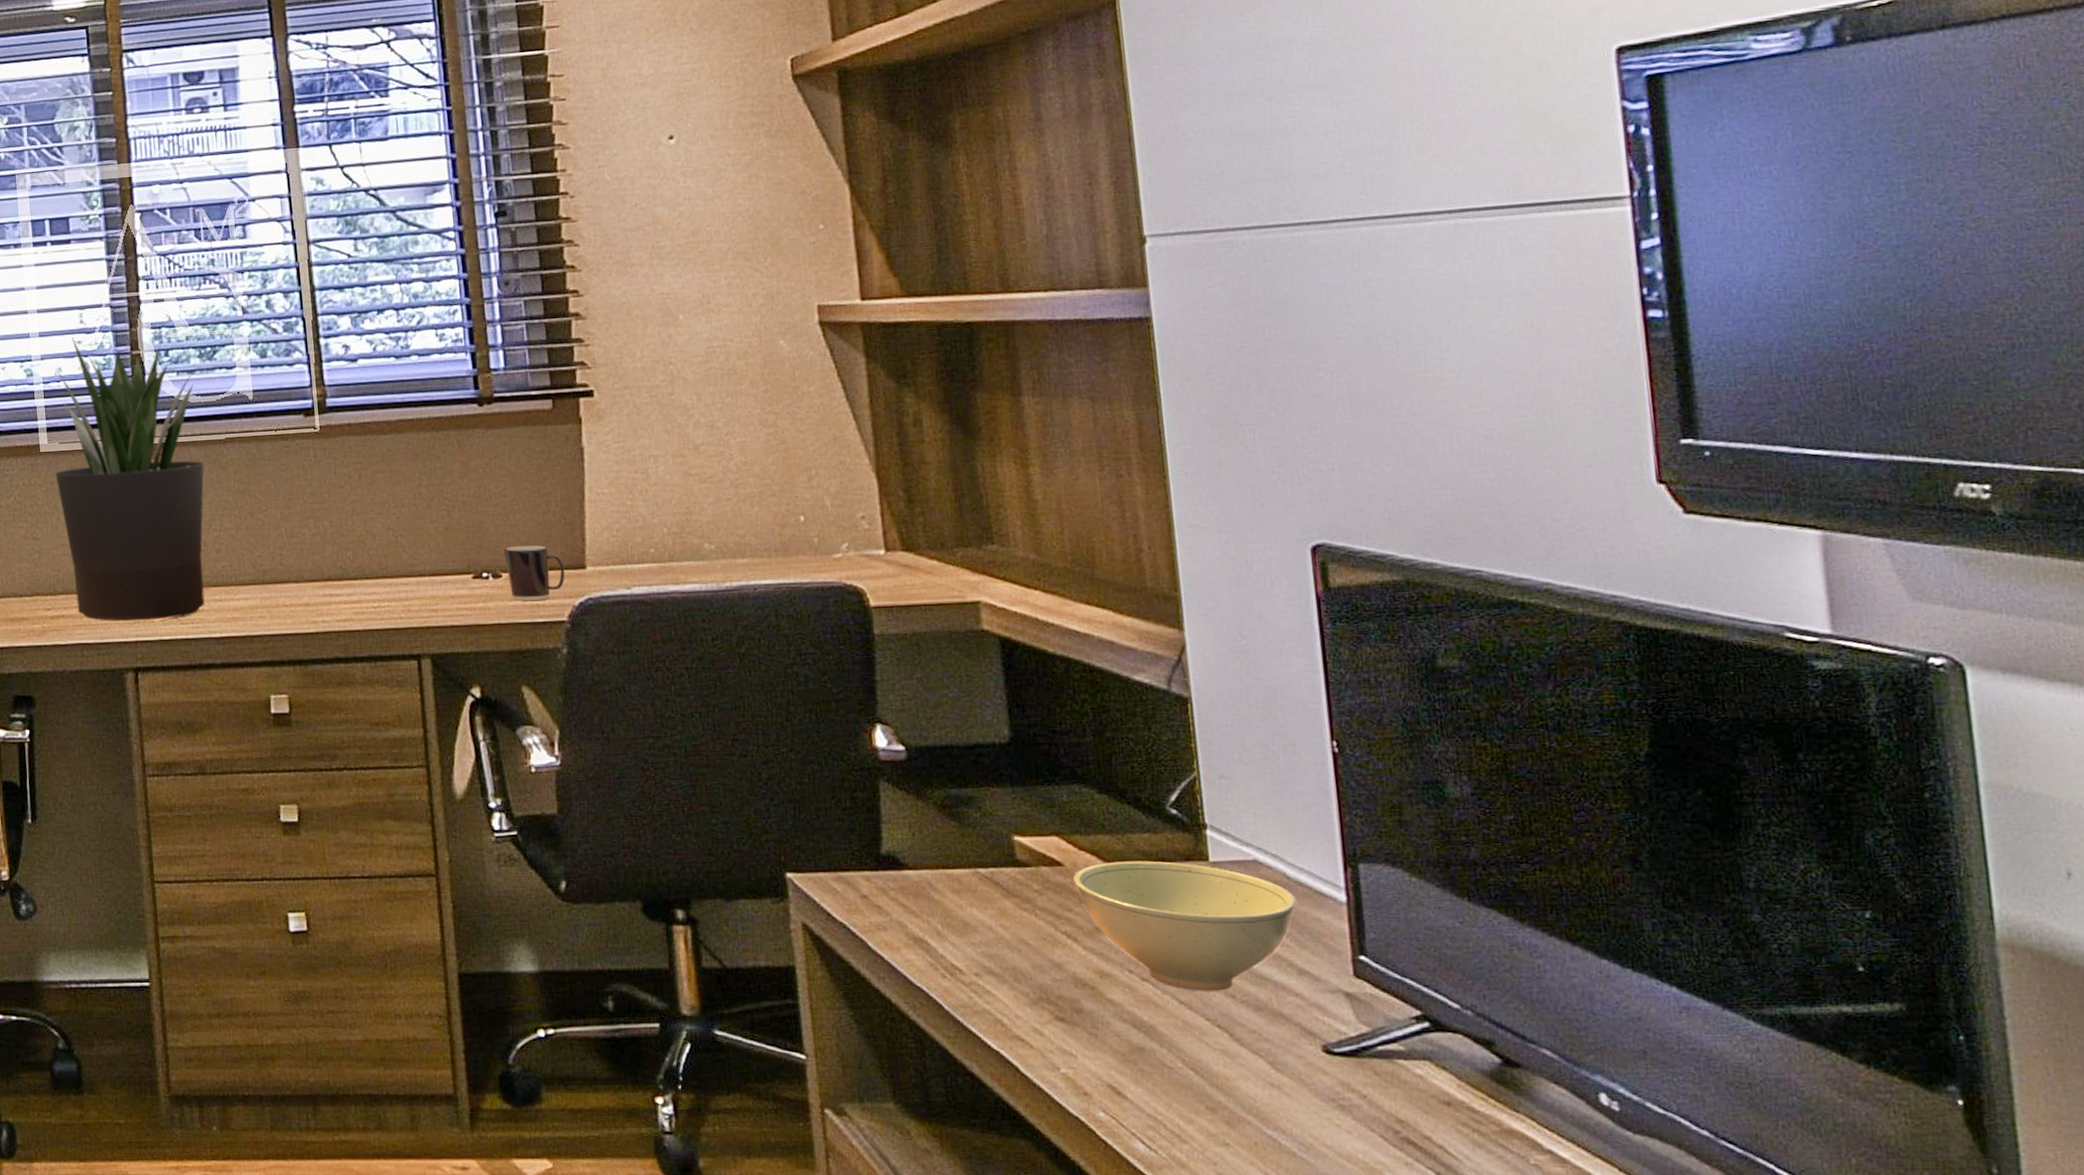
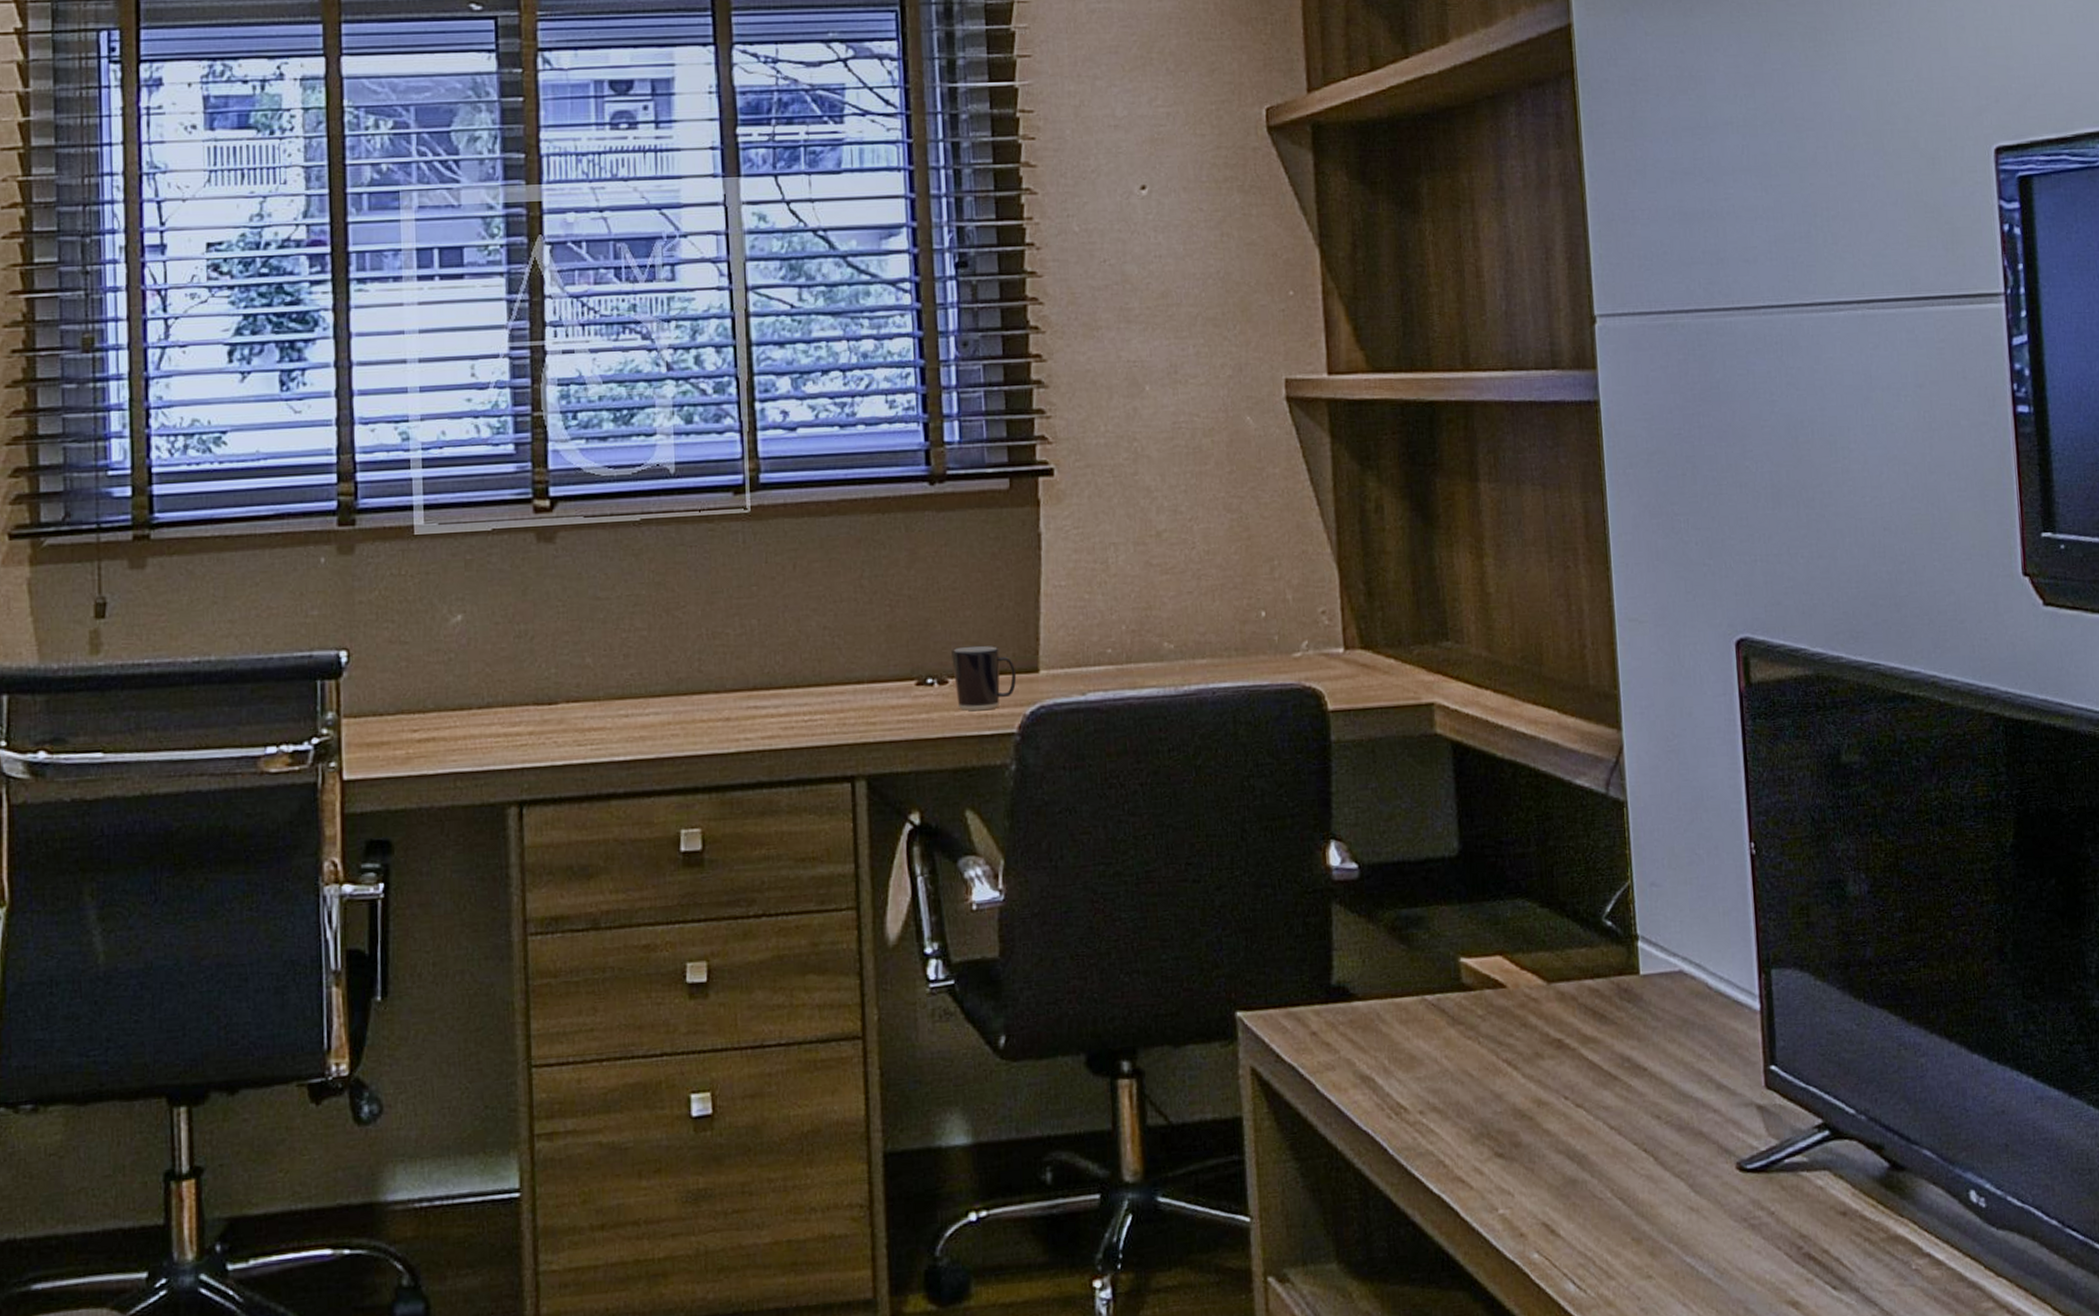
planter: present [55,338,205,622] -> none [432,394,614,745]
bowl: present [1073,861,1297,991] -> none [1515,977,1717,1114]

